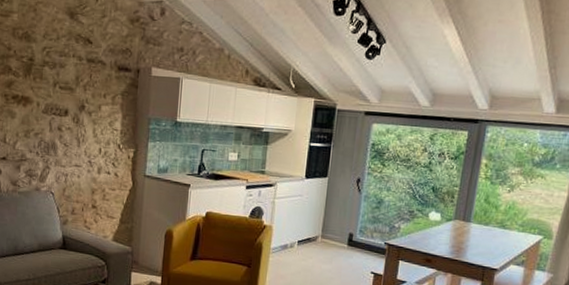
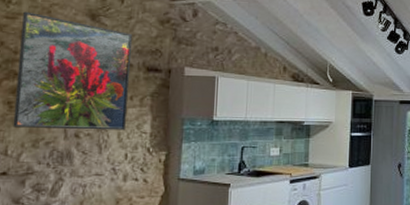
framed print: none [9,9,106,127] -> present [12,11,133,131]

